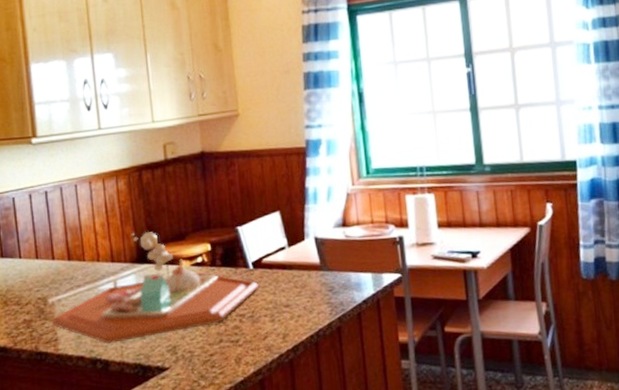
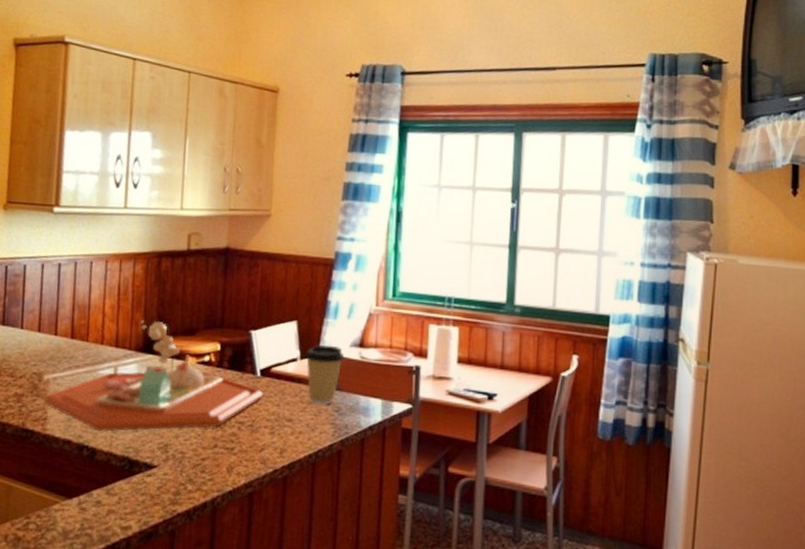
coffee cup: none [291,228,330,287] -> present [304,344,345,405]

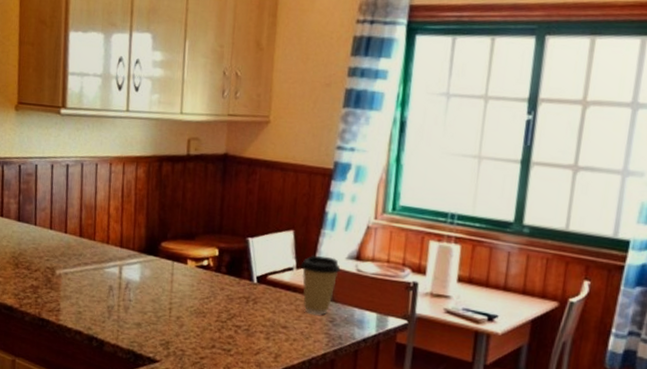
food tray: present [43,319,264,431] -> none [56,222,260,330]

